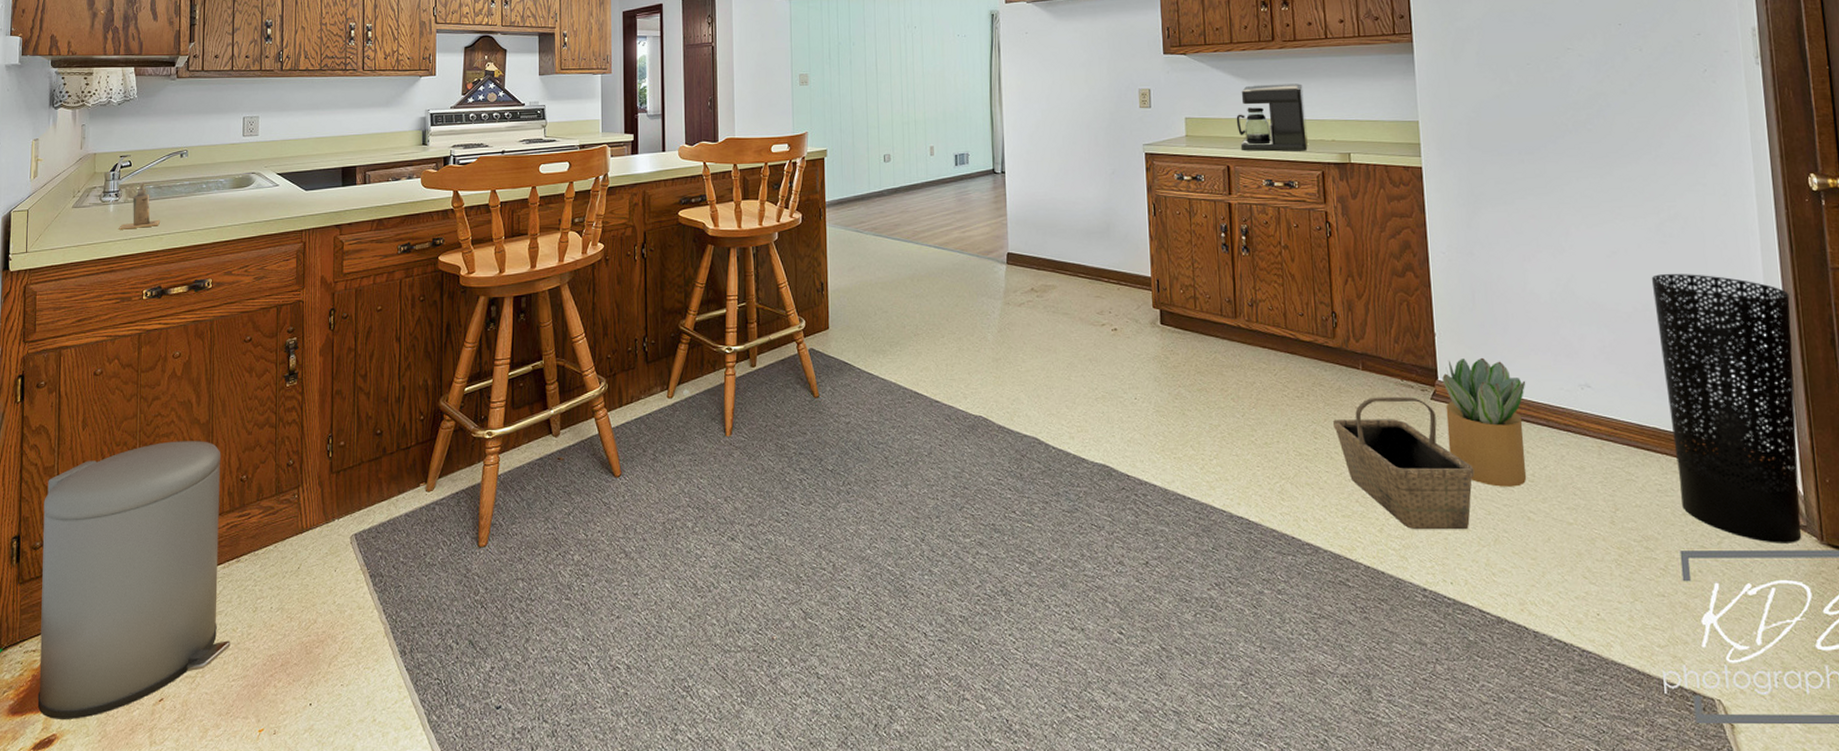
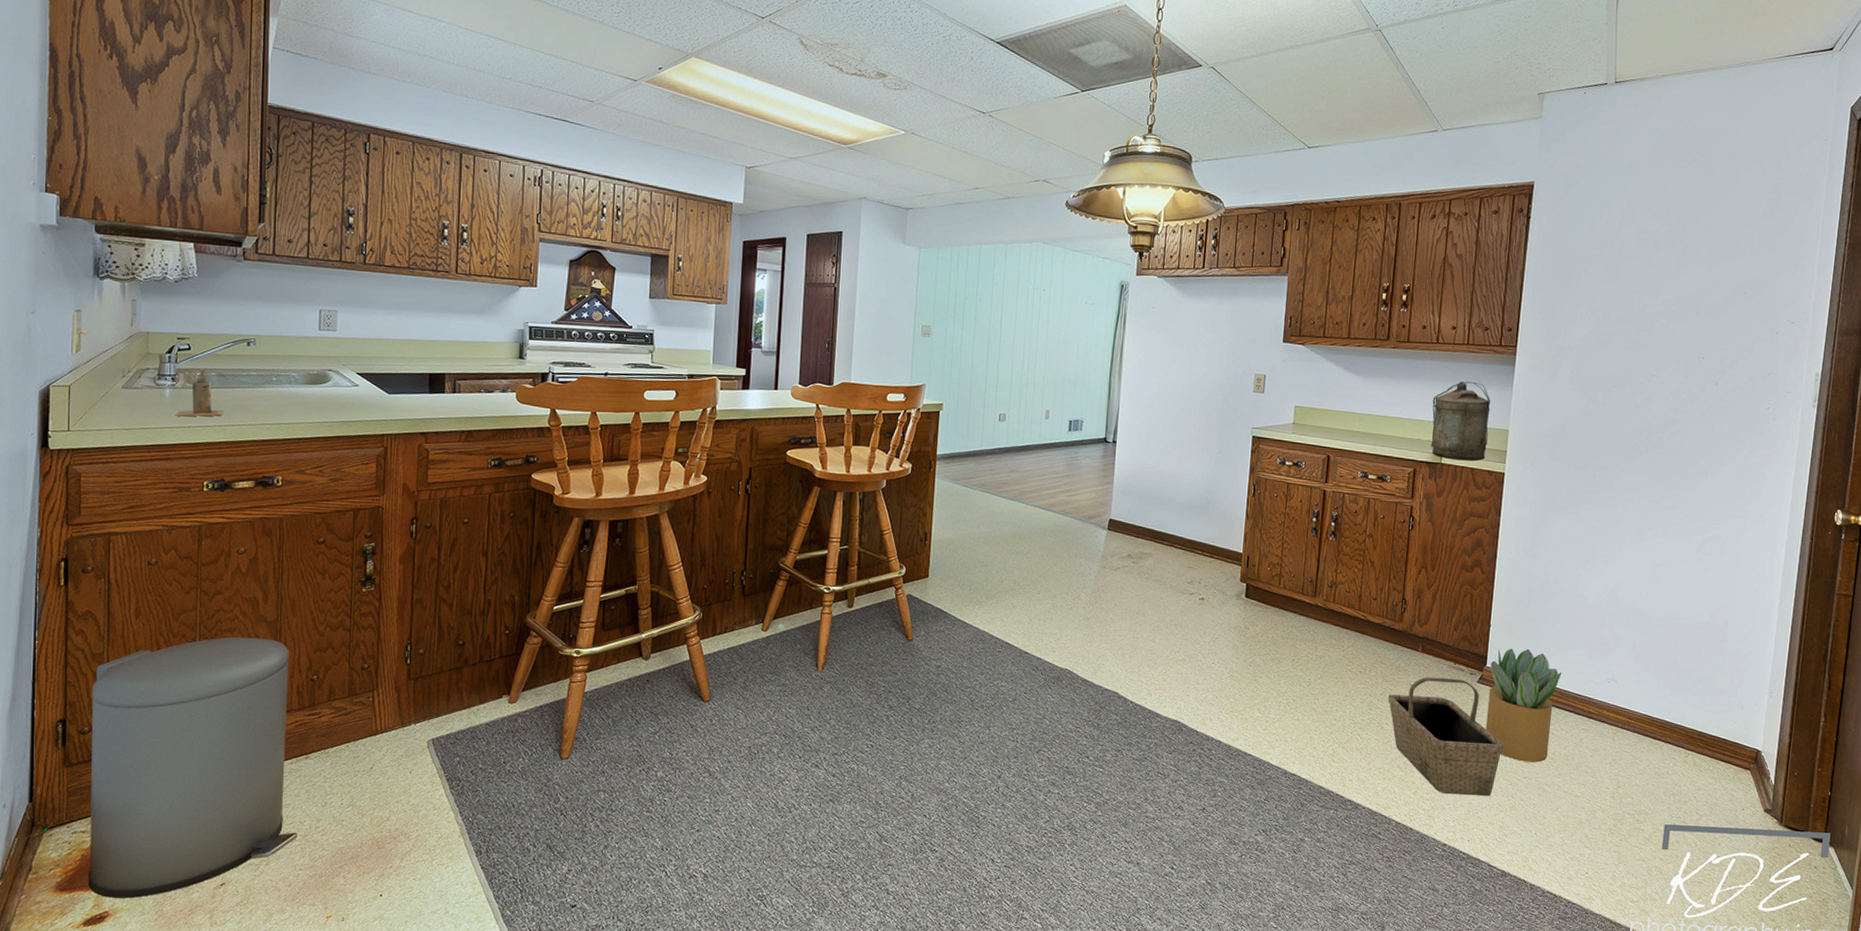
coffee maker: present [1236,83,1308,152] -> none [1342,381,1409,448]
canister: none [1330,74,1398,159] -> present [1430,381,1491,462]
umbrella stand: present [1651,274,1802,543] -> none [1673,588,1798,823]

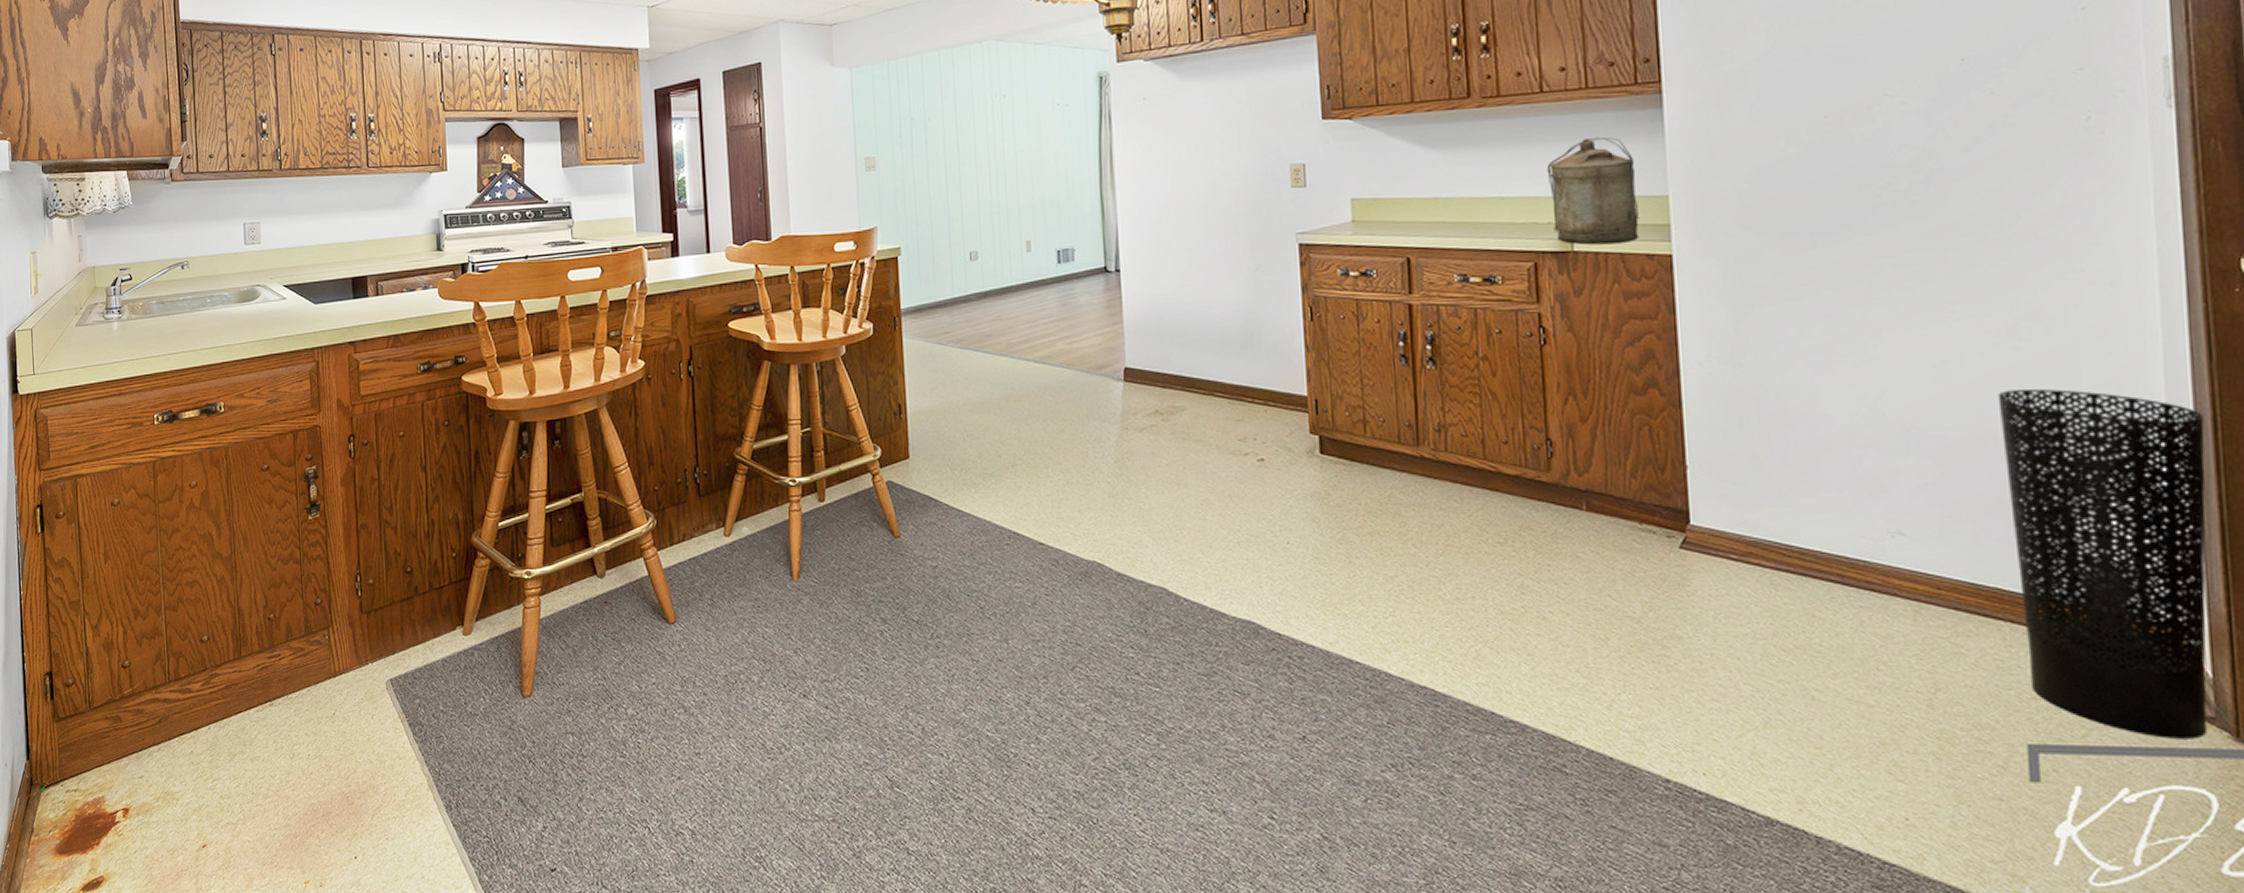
pedal bin: present [88,637,298,899] -> none [72,576,270,862]
soap dispenser: present [176,367,224,417] -> none [124,296,167,349]
basket: present [1388,676,1504,796] -> none [1547,544,1738,708]
potted plant: present [1485,649,1562,763] -> none [1696,496,1813,658]
umbrella stand: none [1673,588,1798,823] -> present [1997,389,2208,739]

